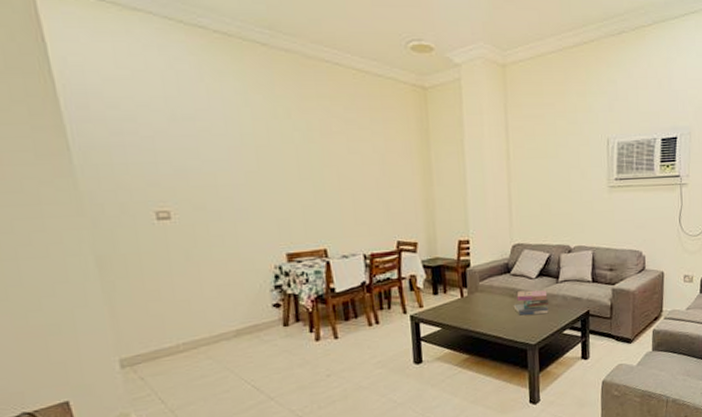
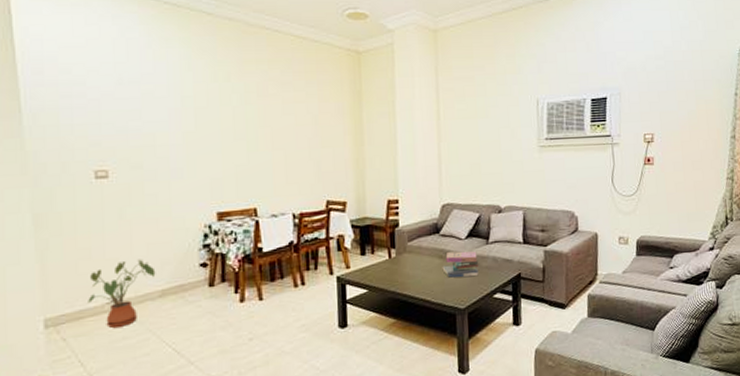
house plant: none [162,300,229,367] -> present [88,259,156,328]

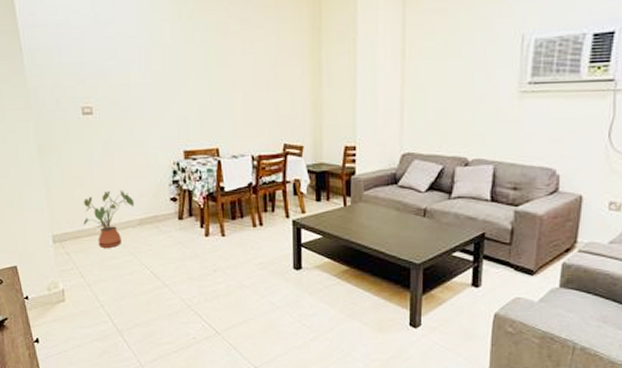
books: present [442,251,479,278] -> none [398,205,439,232]

